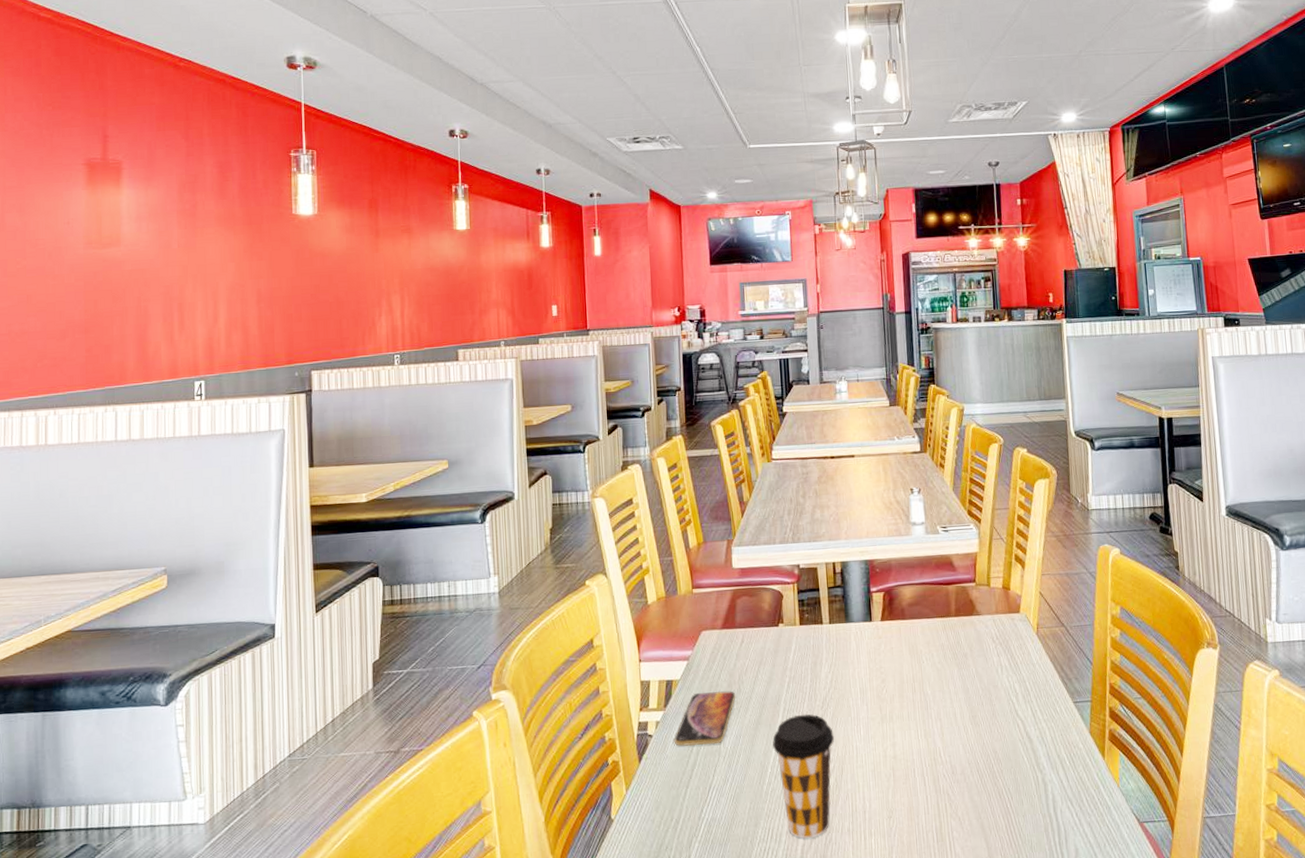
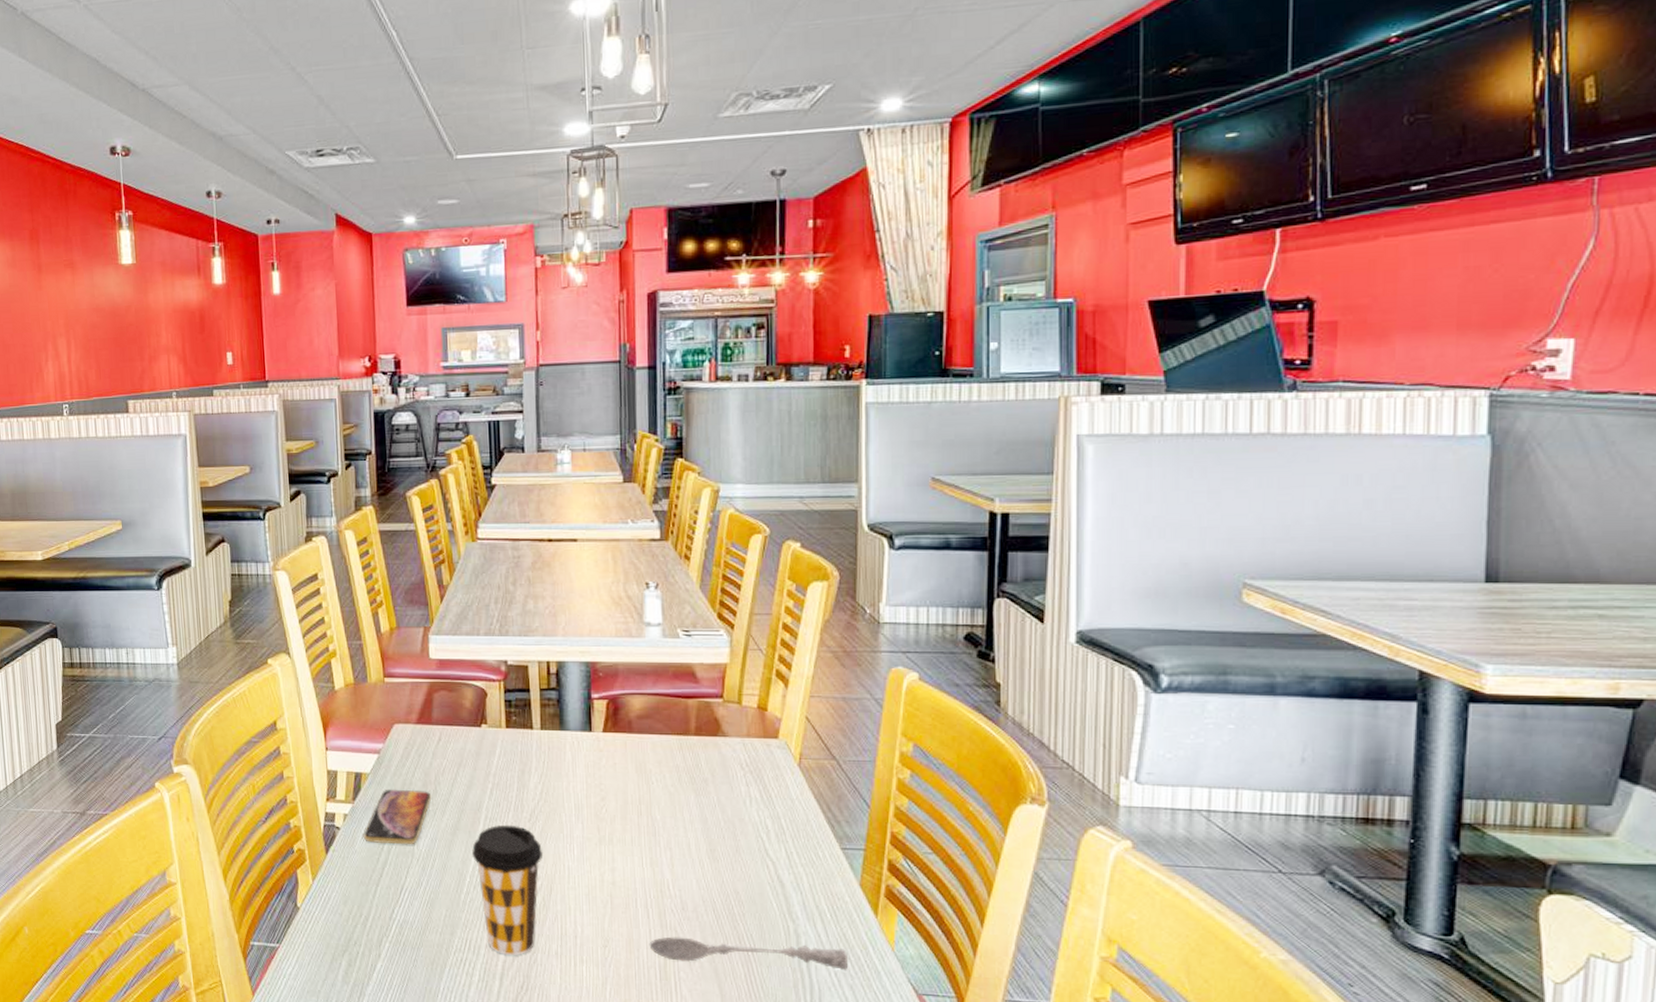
soupspoon: none [926,791,1086,822] -> present [649,937,849,971]

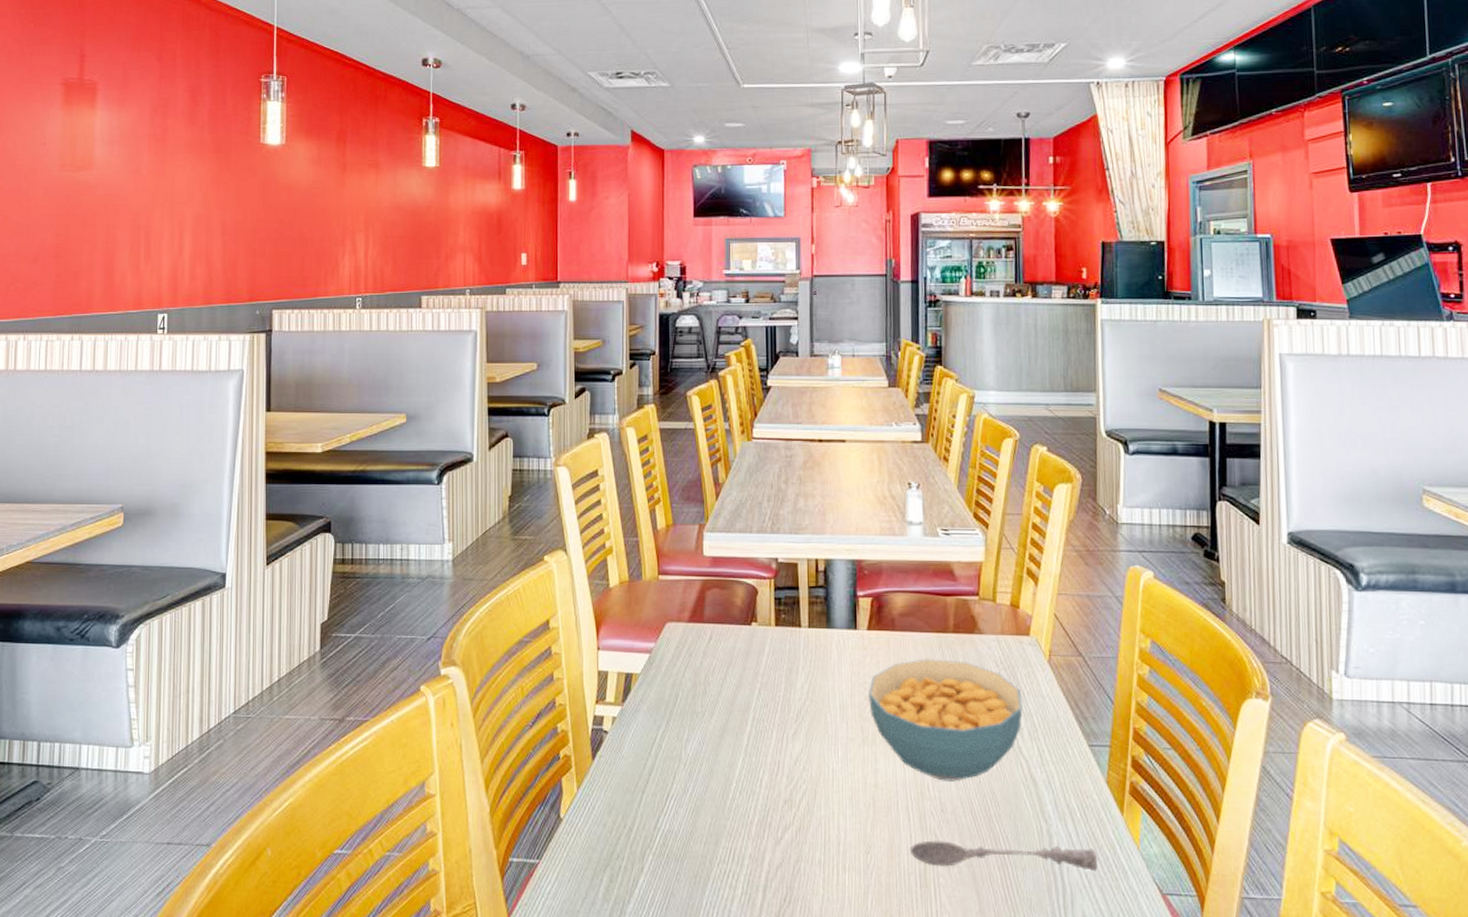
smartphone: present [364,789,432,845] -> none [632,690,701,749]
coffee cup: present [472,824,542,955] -> none [739,726,808,865]
cereal bowl: none [605,761,770,881] -> present [869,659,1023,781]

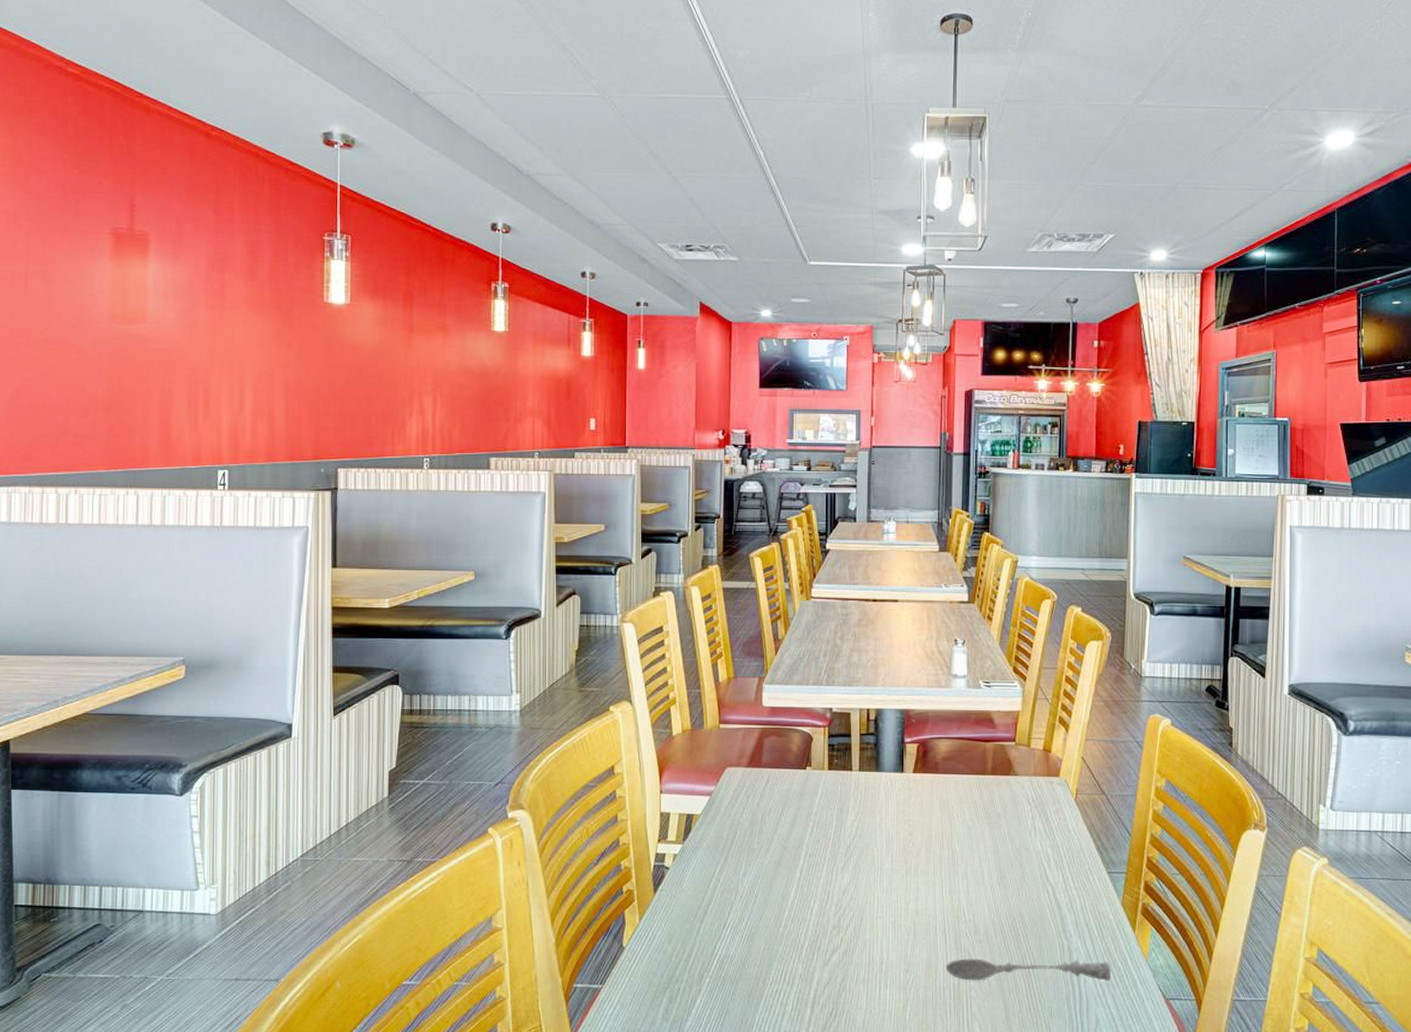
cereal bowl: present [869,659,1023,781] -> none [913,798,1051,906]

